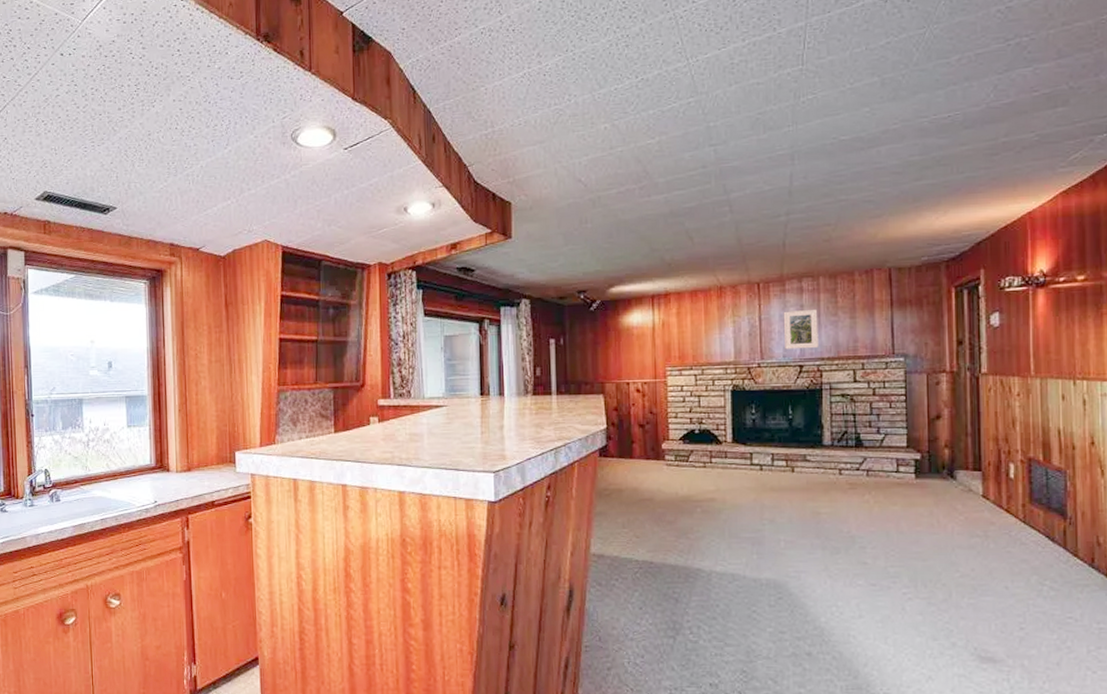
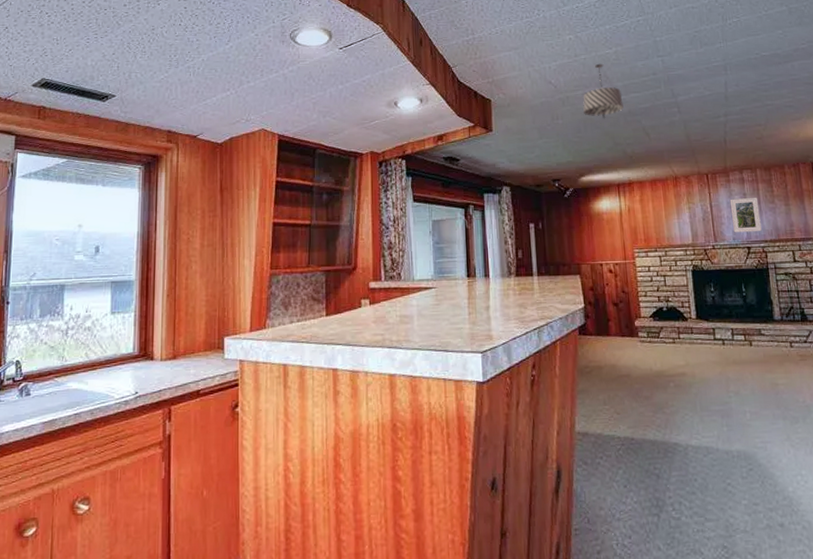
pendant light: none [616,156,664,222] -> present [582,63,624,119]

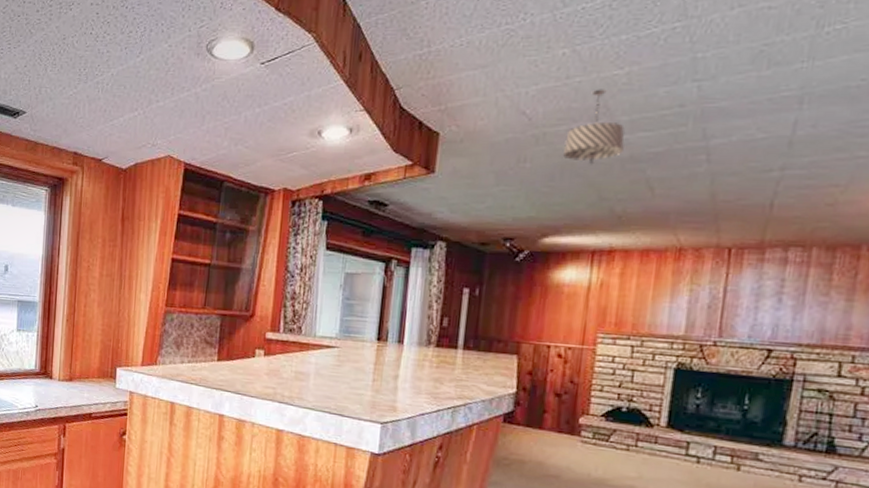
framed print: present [729,197,762,233] -> none [752,284,804,332]

